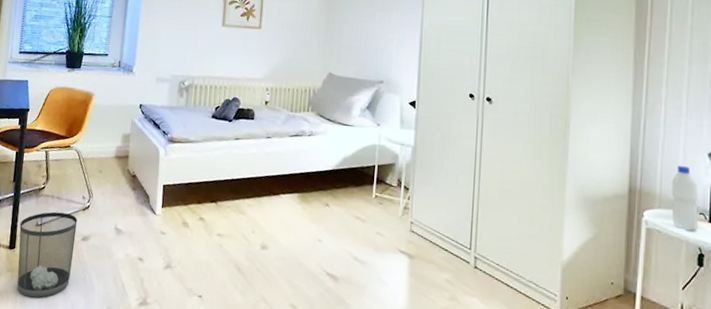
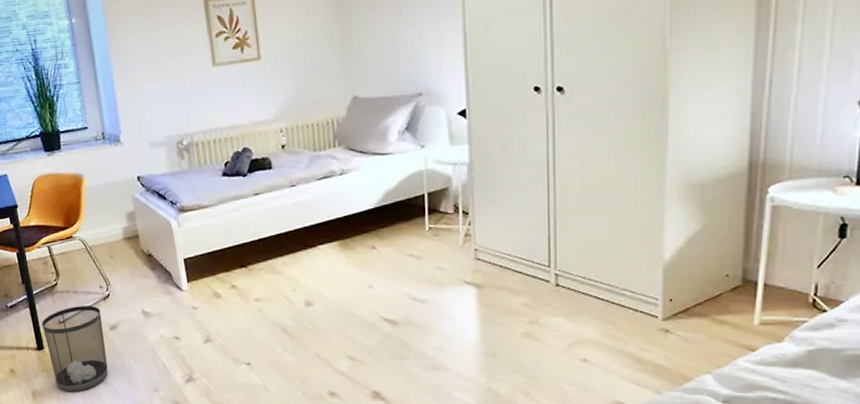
water bottle: present [672,165,698,232] -> none [806,121,842,201]

